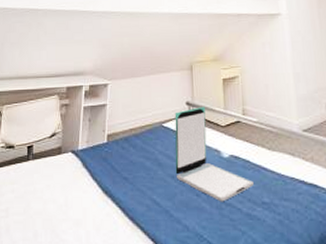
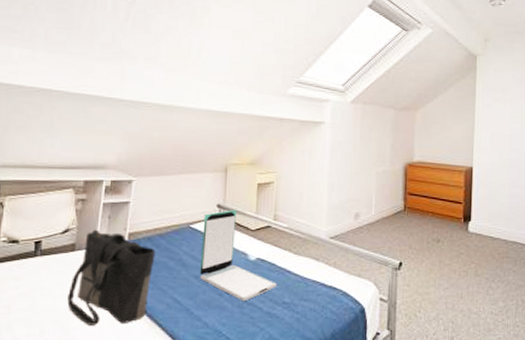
tote bag: none [56,132,133,229] -> present [67,229,156,326]

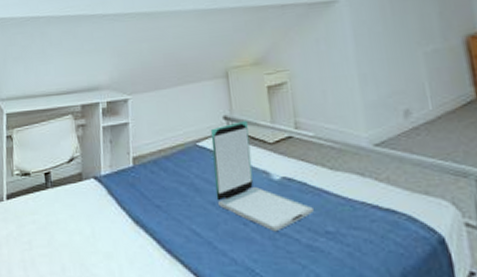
tote bag: present [67,229,156,326] -> none [82,155,165,262]

